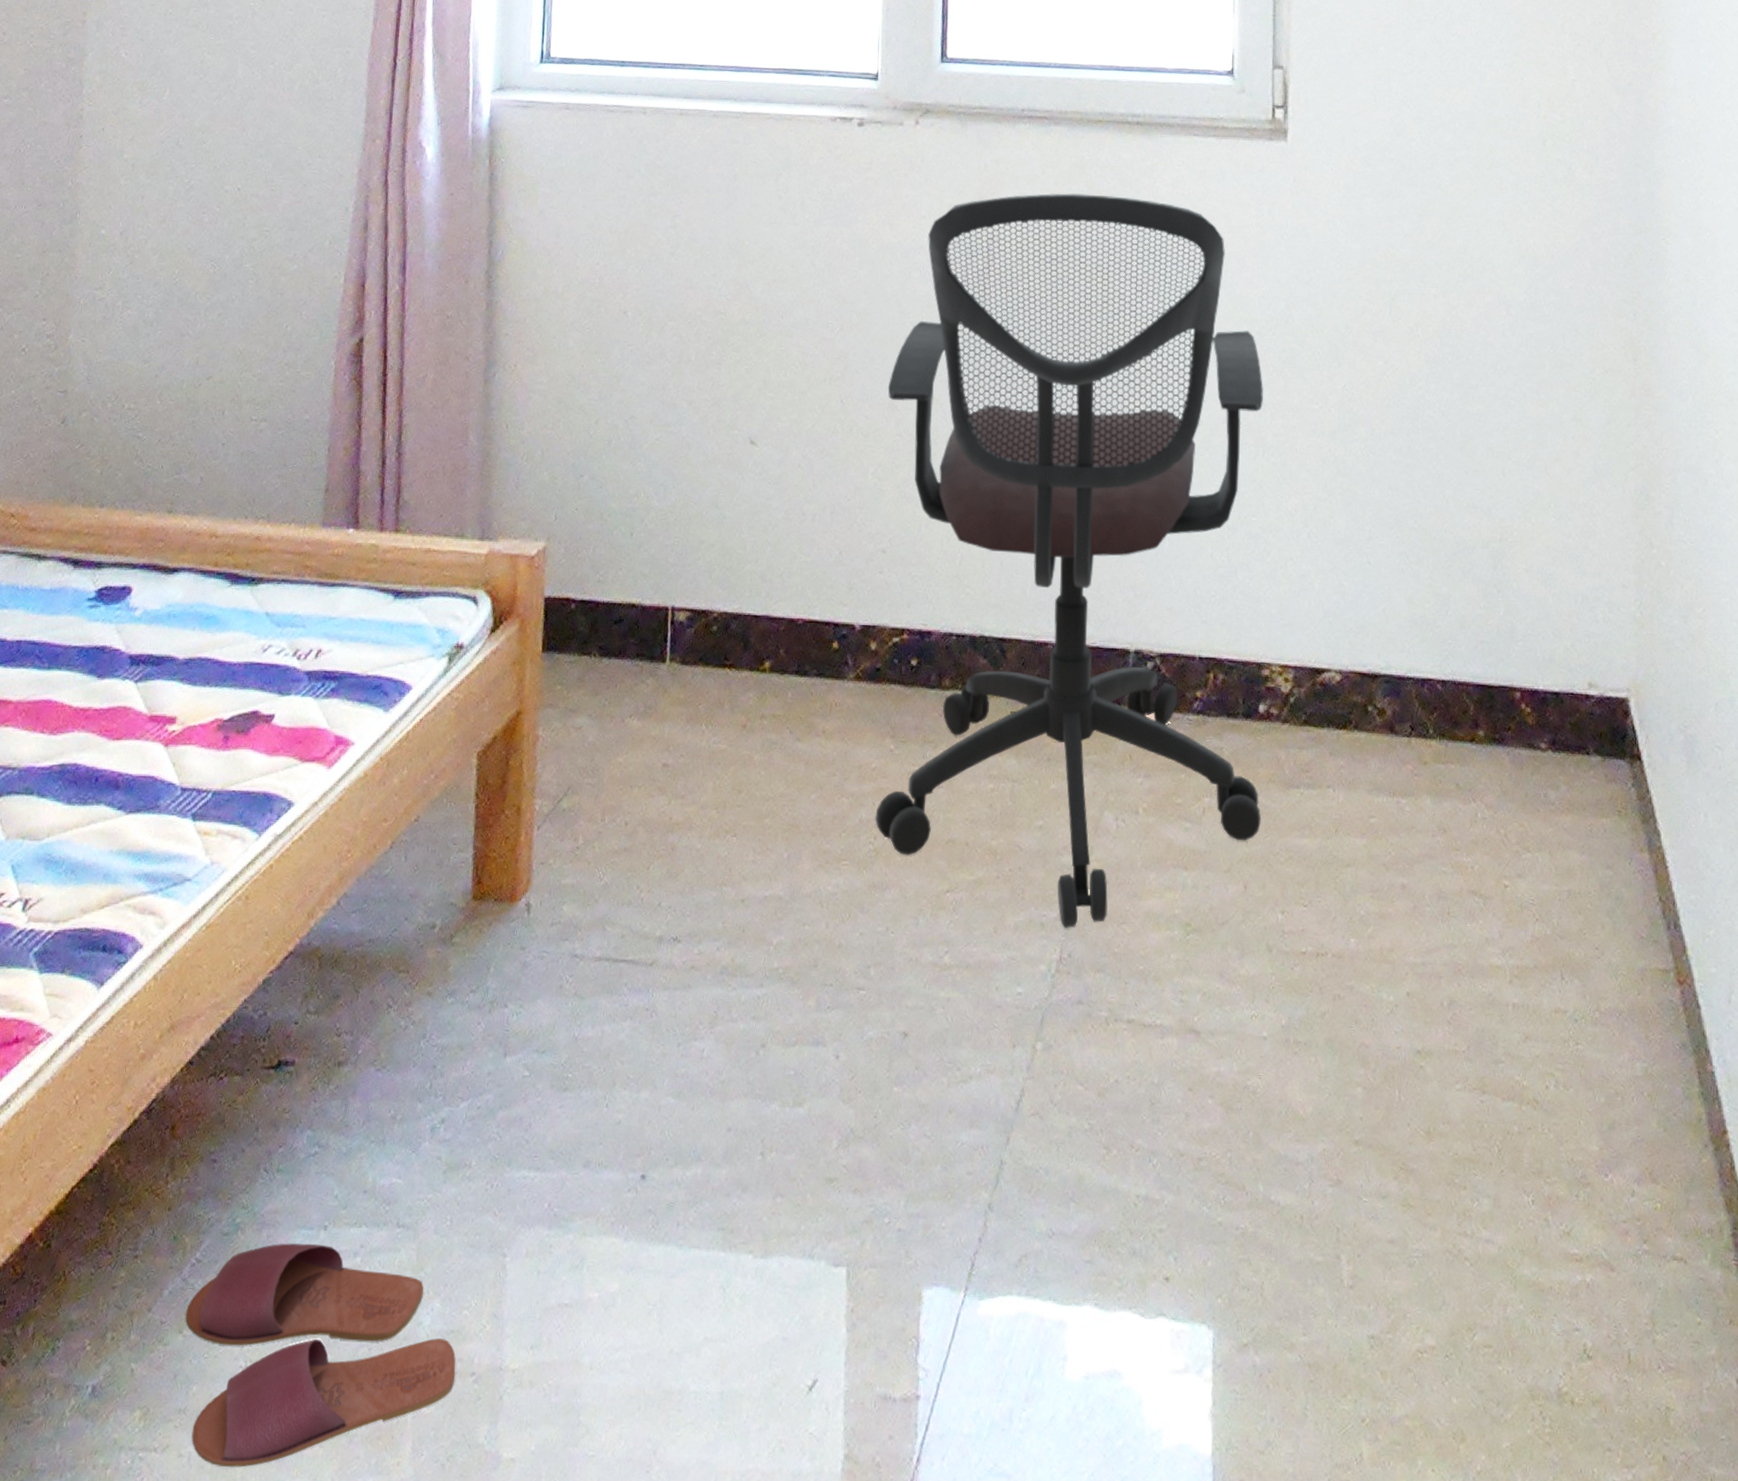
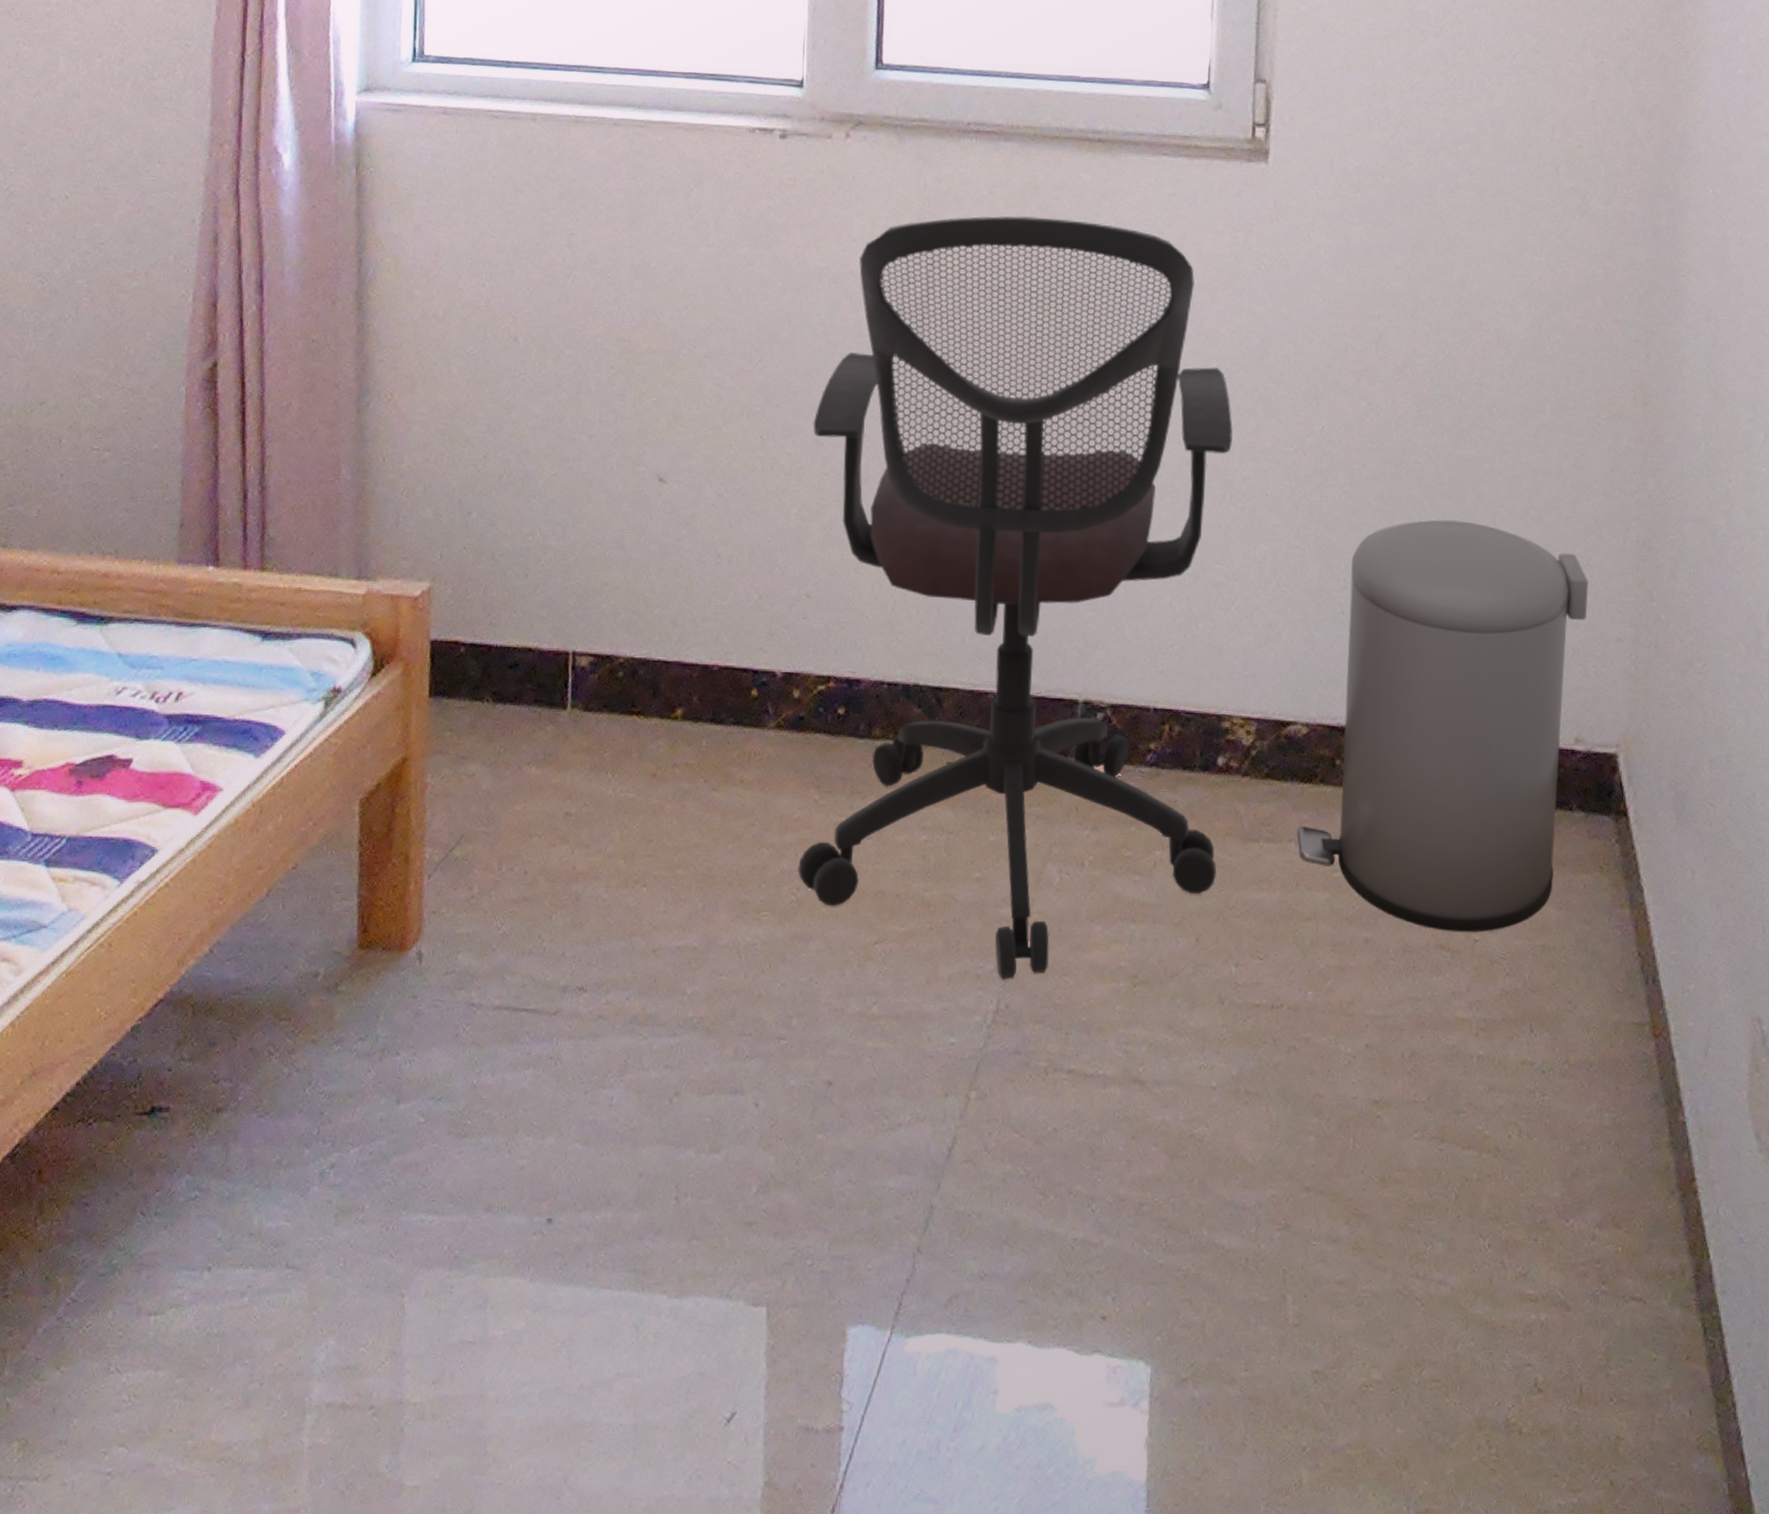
slippers: present [186,1243,456,1468] -> none [63,1283,353,1495]
pedal bin: none [1334,472,1593,877] -> present [1297,519,1588,932]

